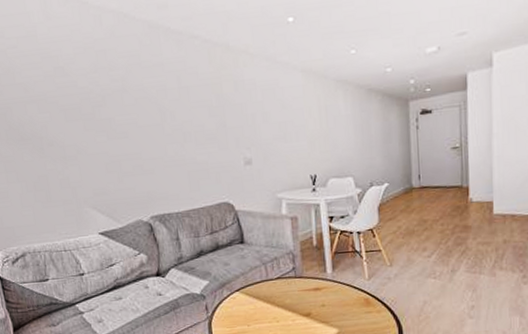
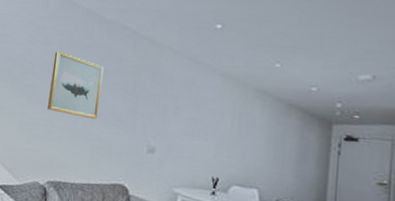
wall art: none [124,75,187,144] -> present [47,51,104,120]

